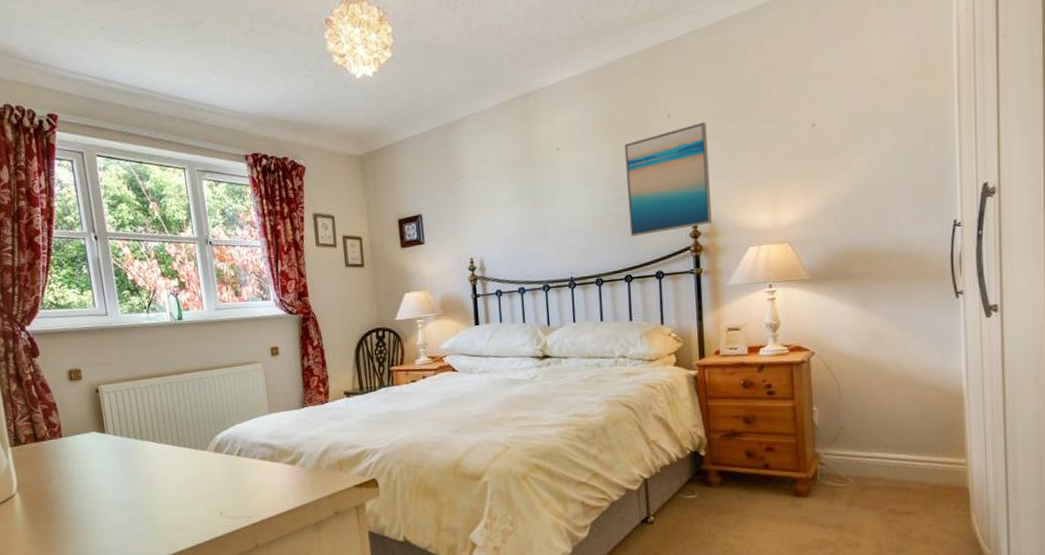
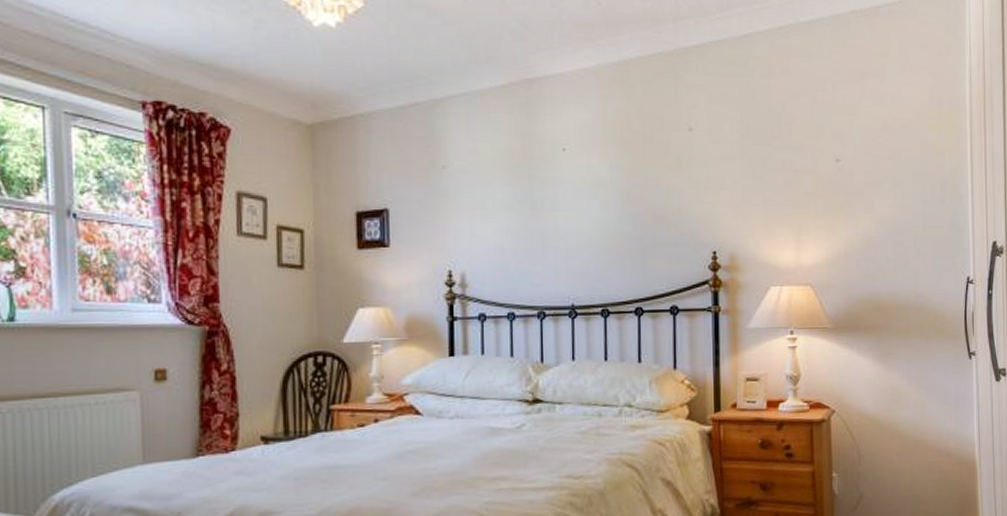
wall art: present [624,121,712,237] -> none [640,140,733,263]

